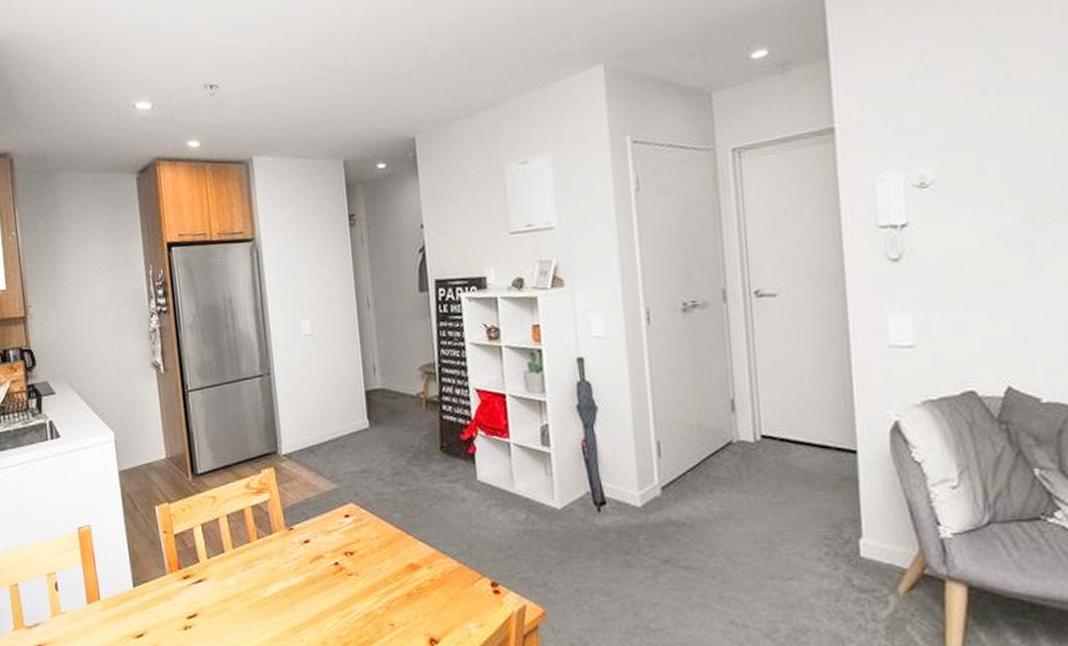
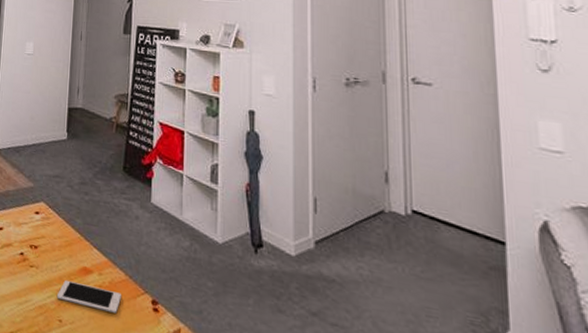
cell phone: none [383,580,457,605] -> present [56,279,121,313]

